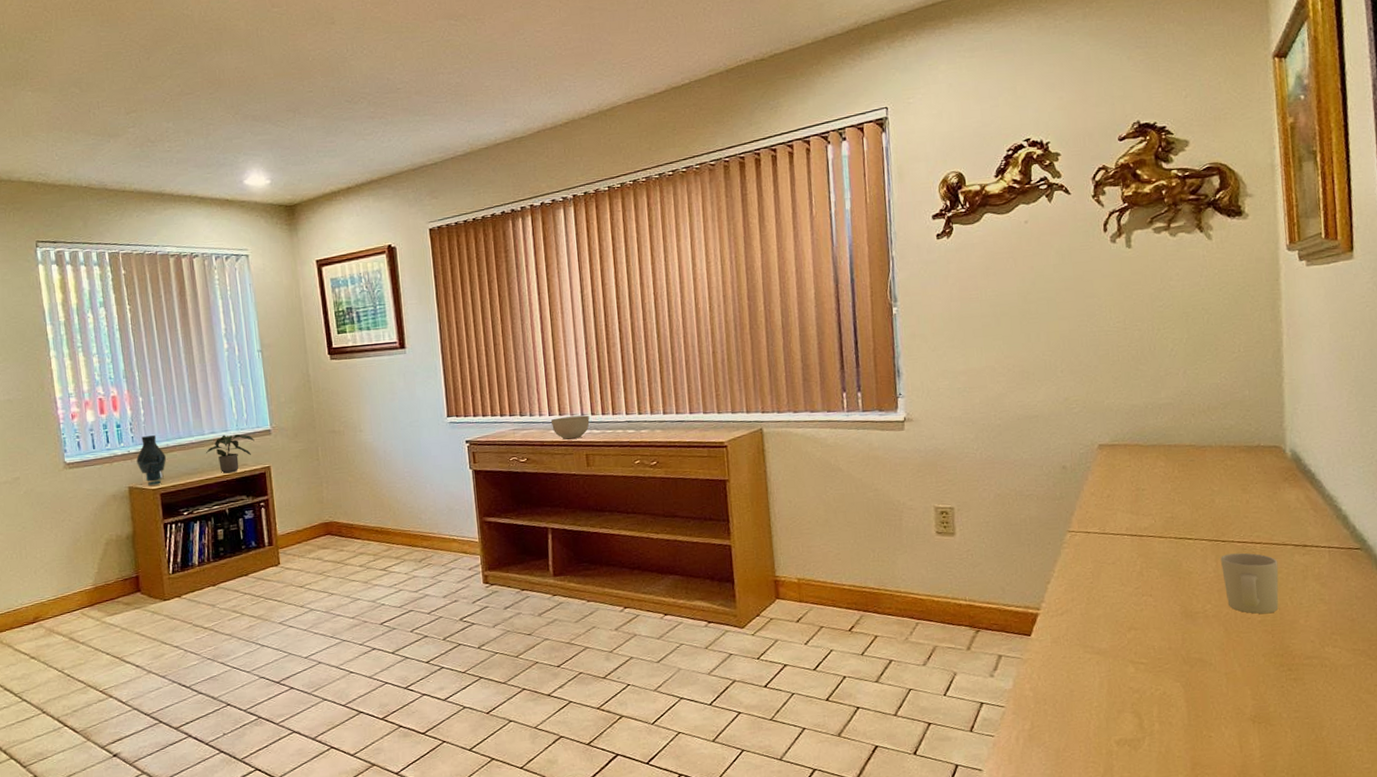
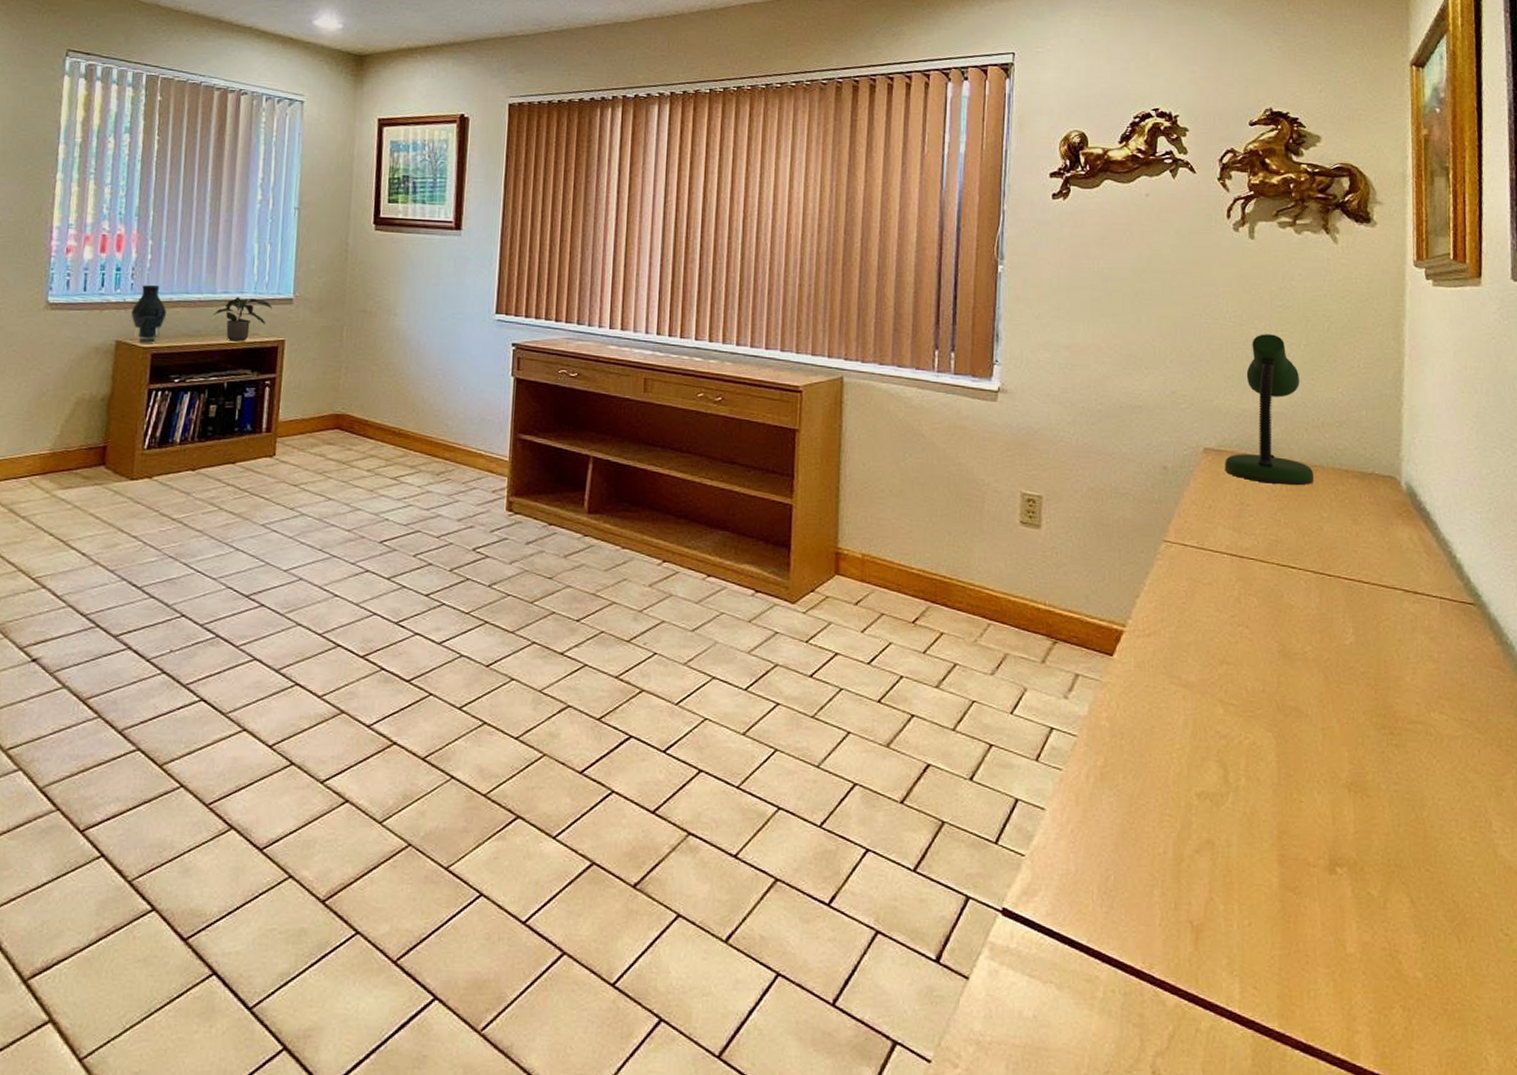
bowl: present [550,415,590,440] -> none [610,332,654,359]
desk lamp: none [1119,333,1204,468] -> present [1225,334,1314,486]
mug: present [1221,552,1279,614] -> none [1325,590,1386,665]

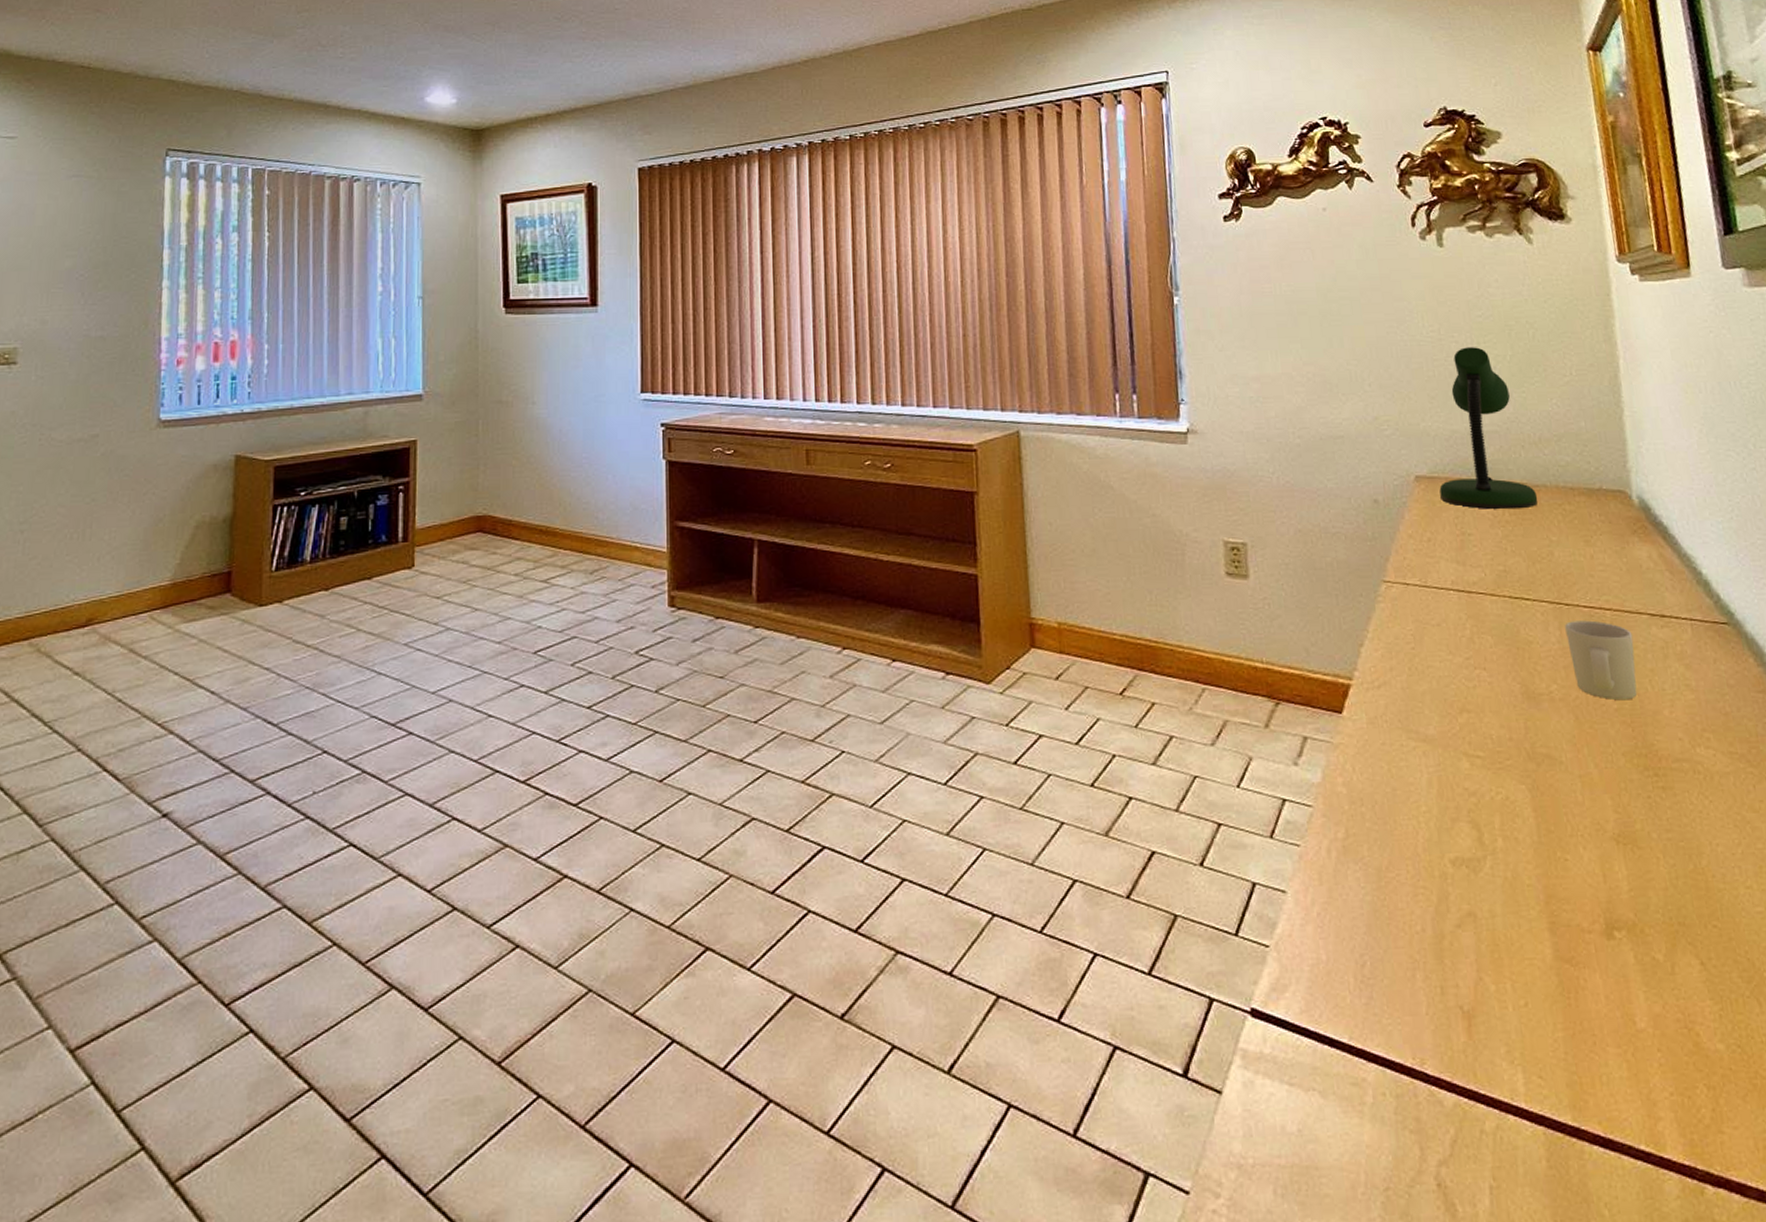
vase: present [131,285,167,344] -> none [250,393,289,457]
potted plant: present [212,297,272,342] -> none [337,397,401,446]
mug: none [1325,590,1386,665] -> present [1565,620,1638,701]

